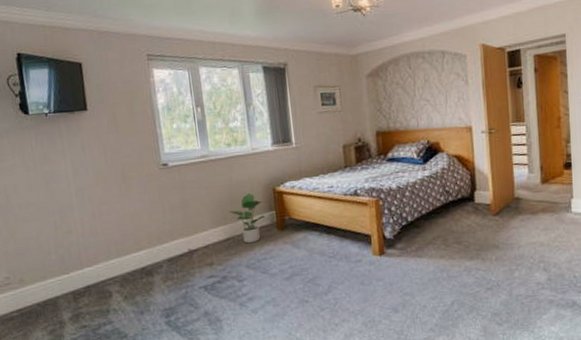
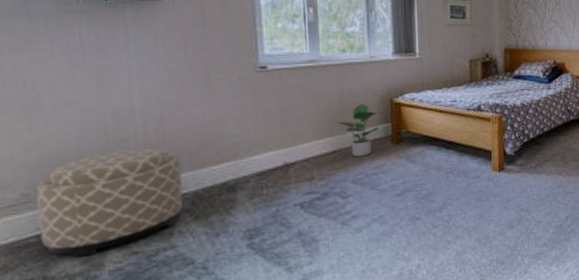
ottoman: none [13,238,115,329] -> present [36,147,184,258]

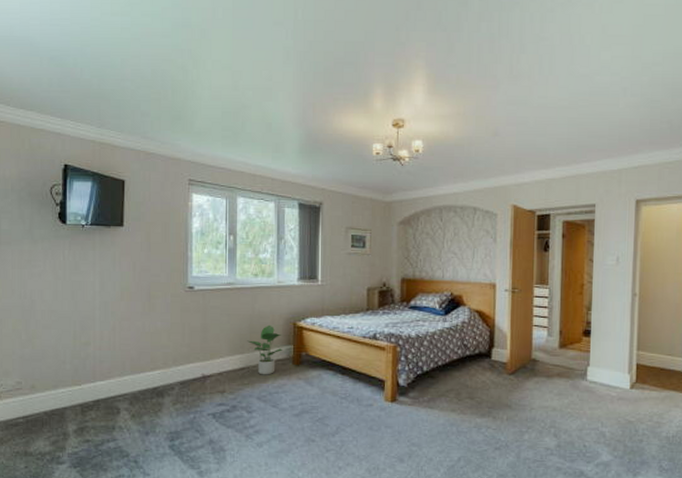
ottoman: present [36,147,184,258] -> none [25,351,124,439]

